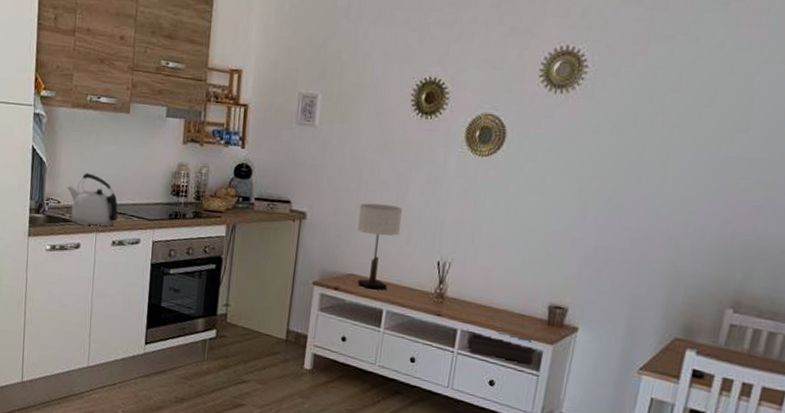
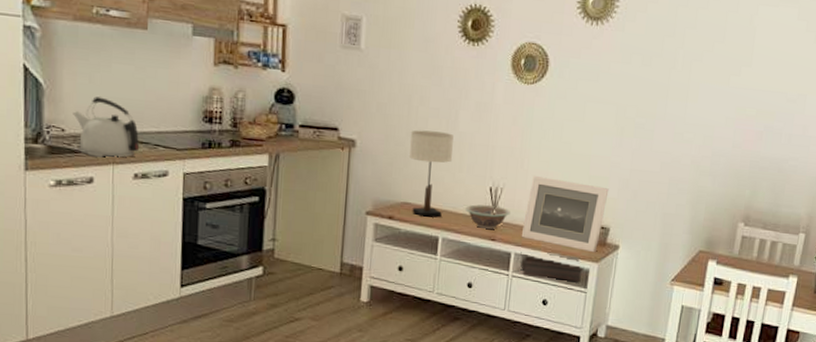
decorative bowl: none [411,278,458,305] -> present [465,204,511,230]
picture frame: none [468,250,569,334] -> present [521,175,609,253]

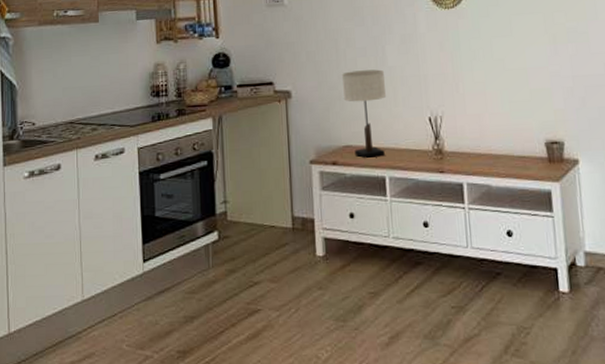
kettle: present [73,96,139,159] -> none [41,88,97,146]
decorative bowl: present [465,204,511,230] -> none [408,136,455,162]
decorative box: present [520,252,585,283] -> none [473,178,546,207]
picture frame: present [521,175,609,253] -> none [470,97,555,172]

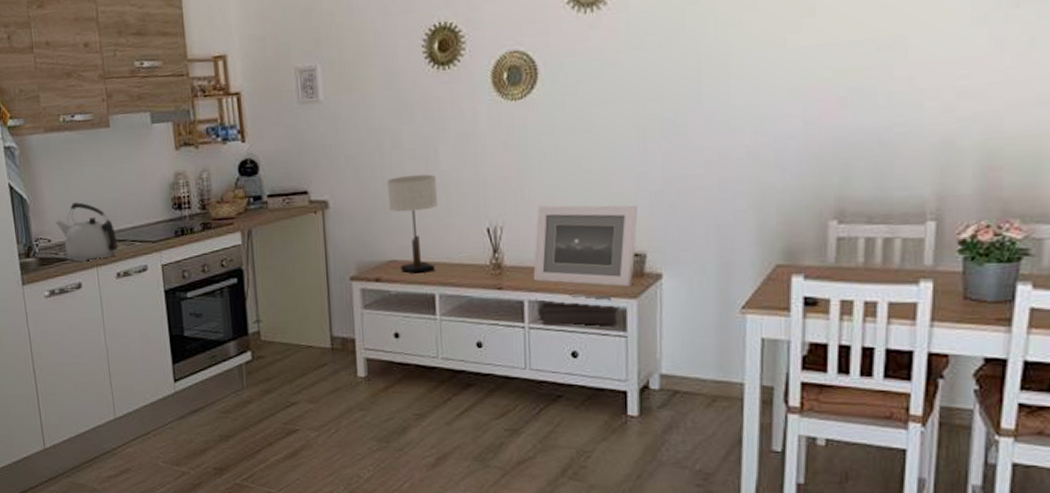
kettle: none [41,88,97,146] -> present [56,202,118,263]
picture frame: none [470,97,555,172] -> present [533,205,638,287]
decorative box: none [473,178,546,207] -> present [535,294,620,326]

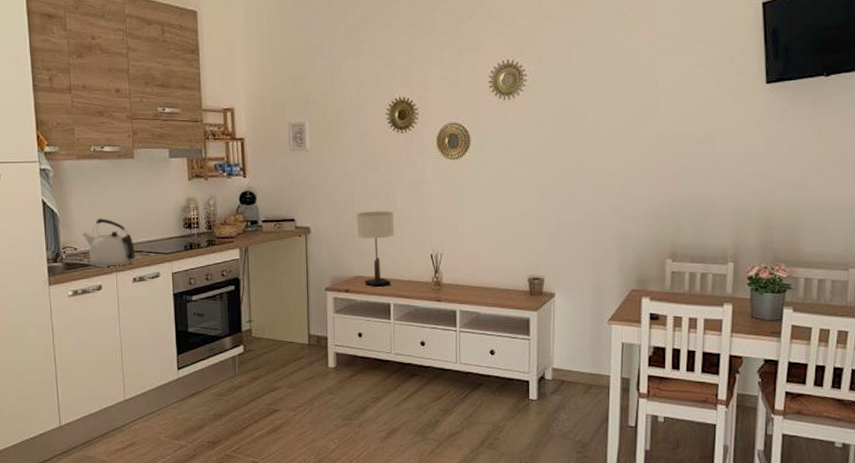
picture frame: present [533,205,638,287] -> none [463,238,539,303]
decorative box: present [535,294,620,326] -> none [465,307,525,331]

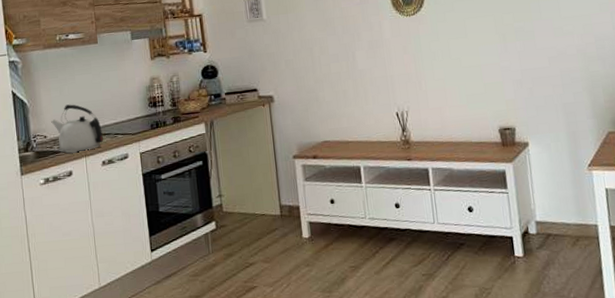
table lamp: present [356,211,395,288] -> none [317,72,359,152]

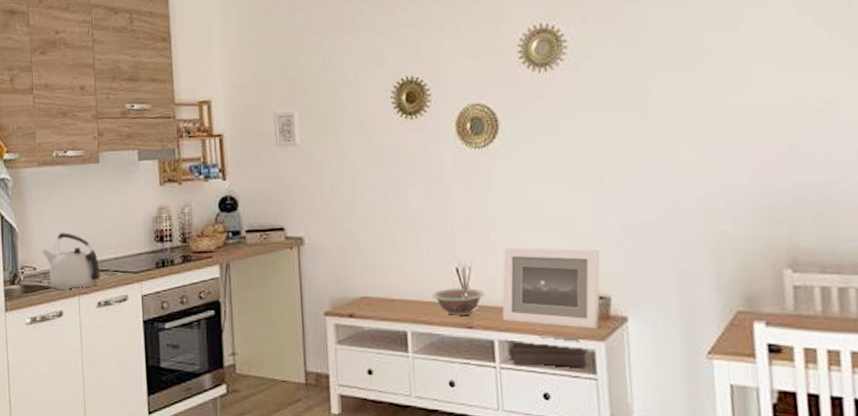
decorative bowl: none [378,128,420,152] -> present [432,288,485,317]
picture frame: none [432,91,508,154] -> present [502,247,600,330]
decorative box: none [437,160,501,188] -> present [505,335,589,368]

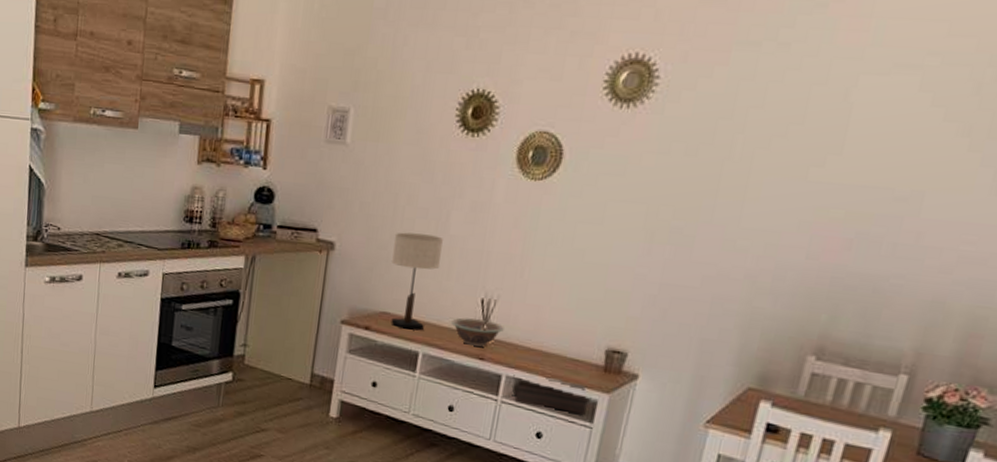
kettle: present [42,232,100,292] -> none [68,196,125,257]
table lamp: none [358,215,409,312] -> present [391,232,443,331]
picture frame: present [502,247,600,330] -> none [515,286,630,382]

